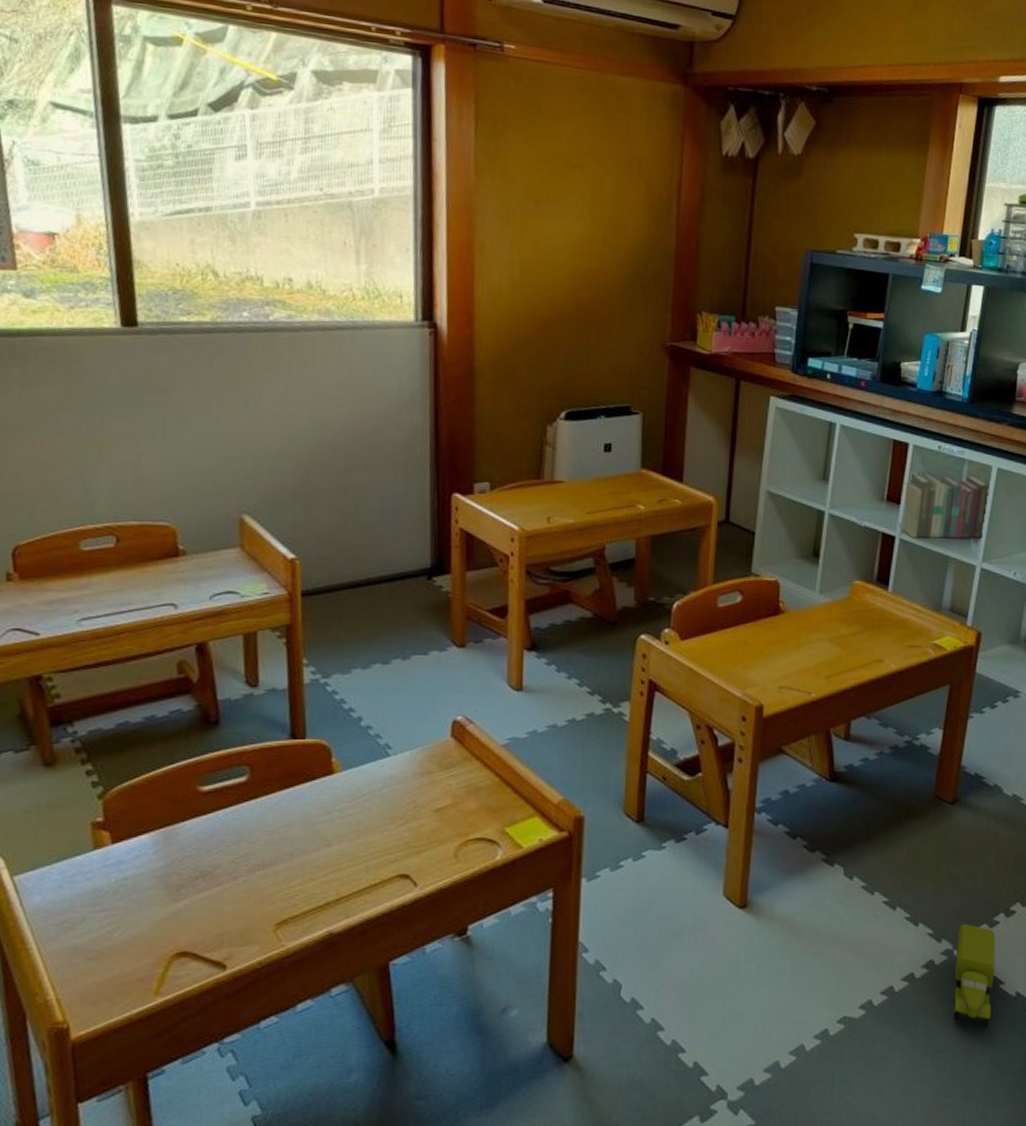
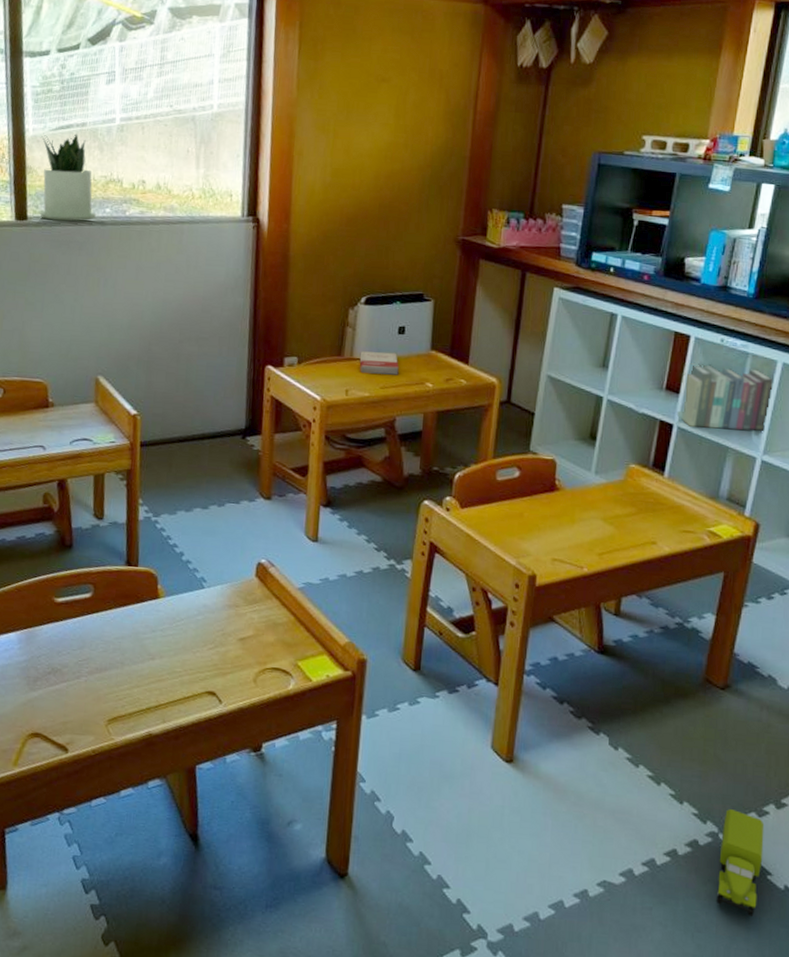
planter: none [152,218,231,328] -> present [39,133,97,222]
book: none [561,472,607,498] -> present [359,351,399,375]

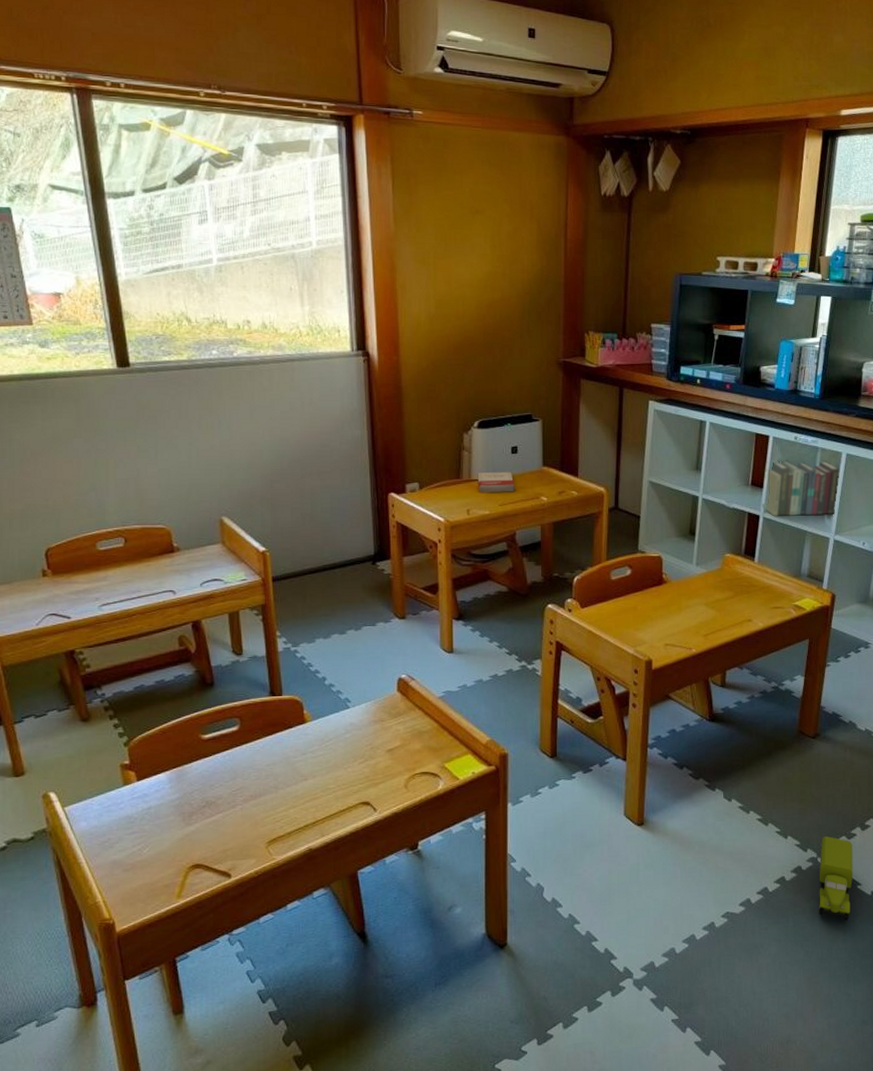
planter: present [39,133,97,222] -> none [135,276,203,366]

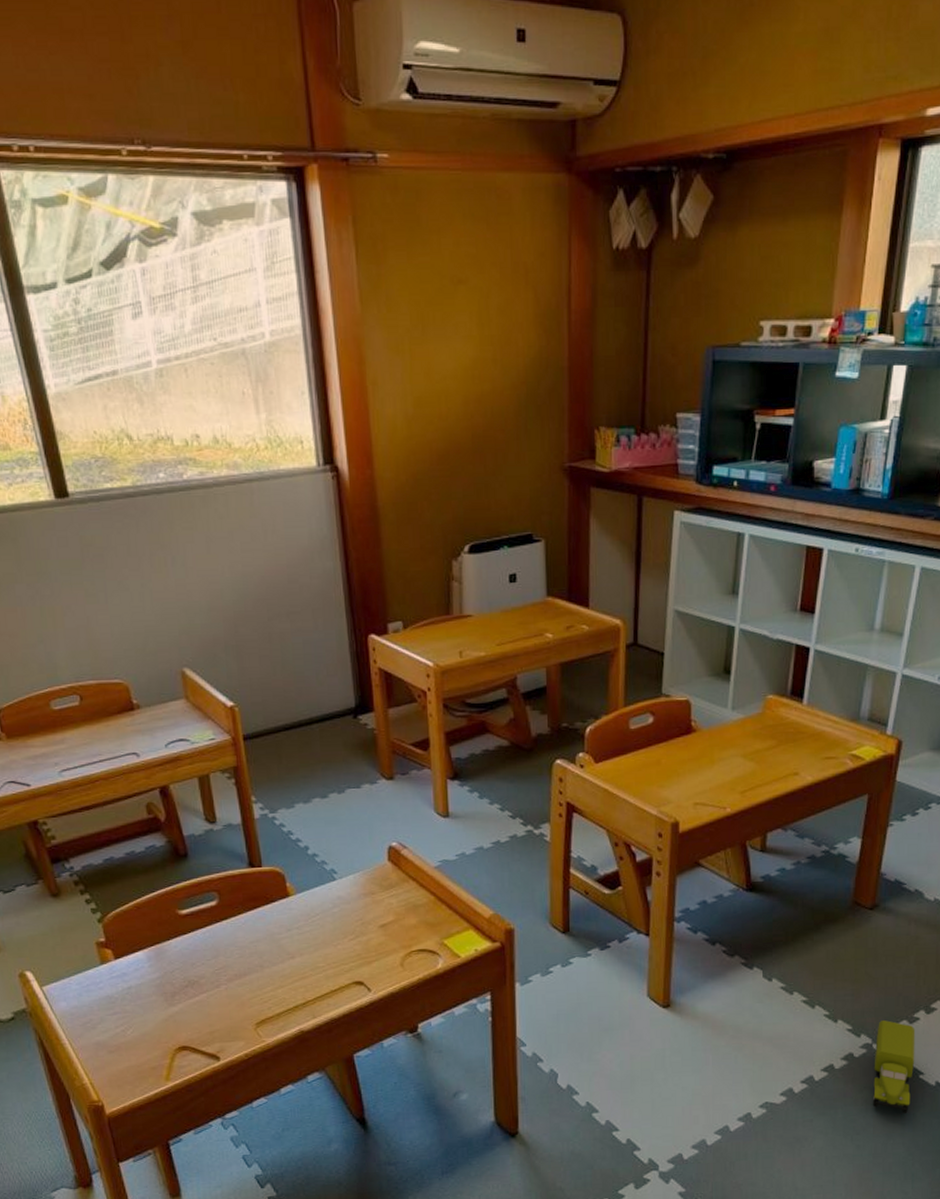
book: present [477,471,515,493] -> none [470,604,515,632]
books: present [761,460,840,516] -> none [812,578,912,648]

